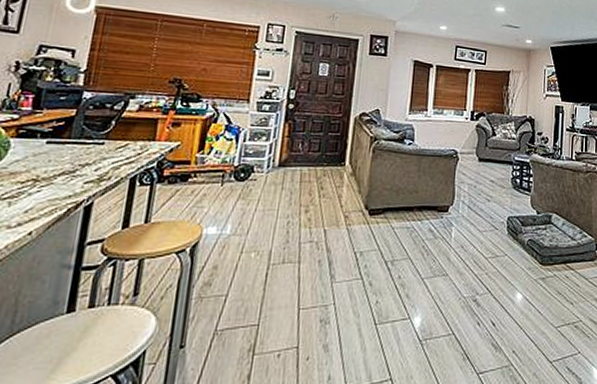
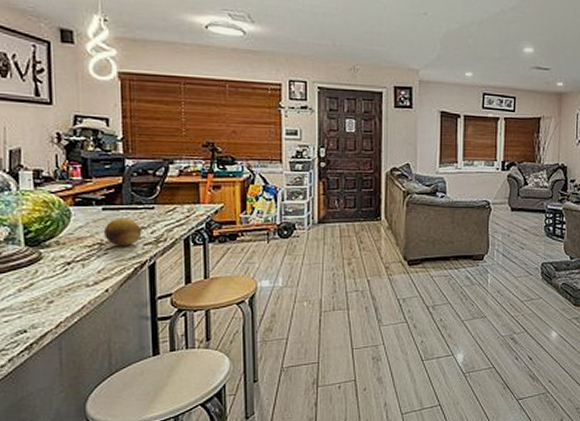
fruit: none [42,152,86,183] -> present [104,217,142,246]

